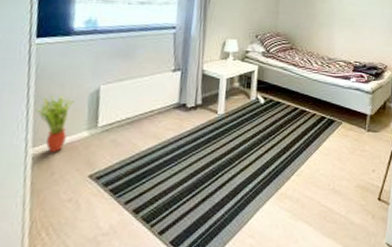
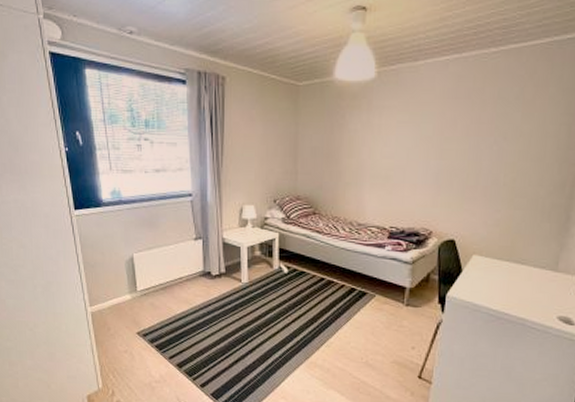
potted plant: present [35,94,74,152] -> none [86,261,114,311]

